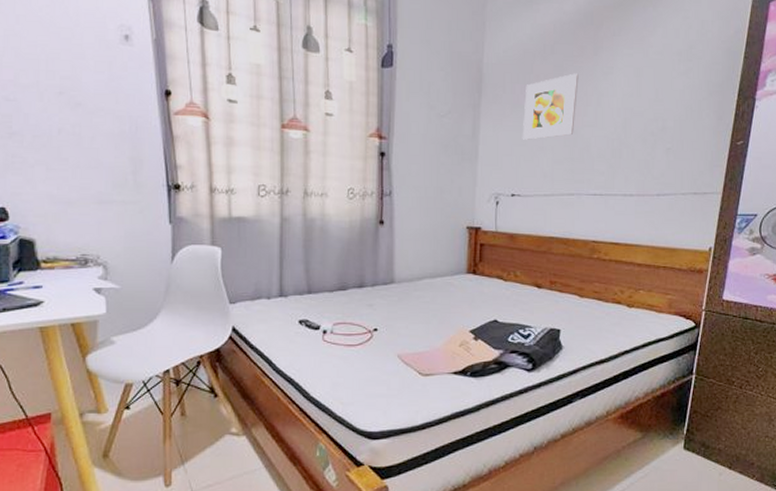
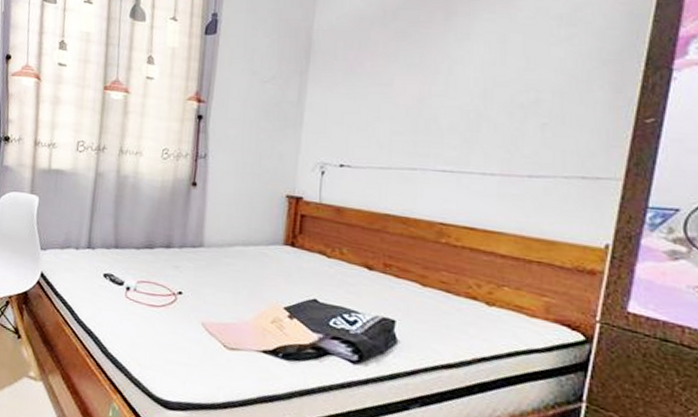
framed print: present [522,73,579,140] -> none [355,39,426,108]

